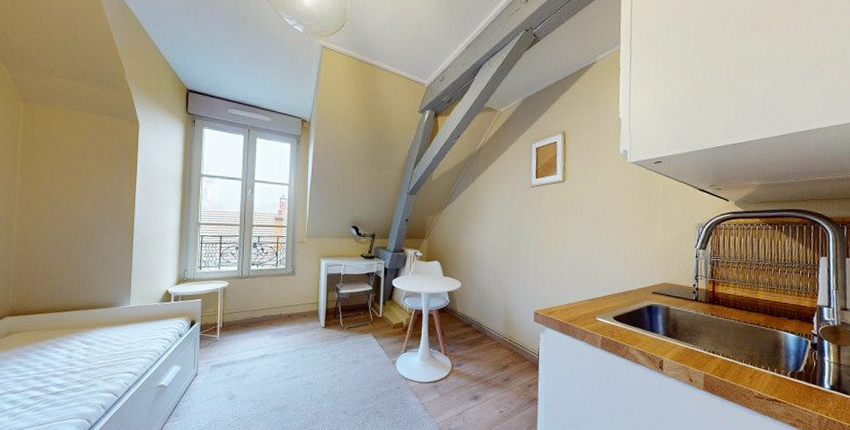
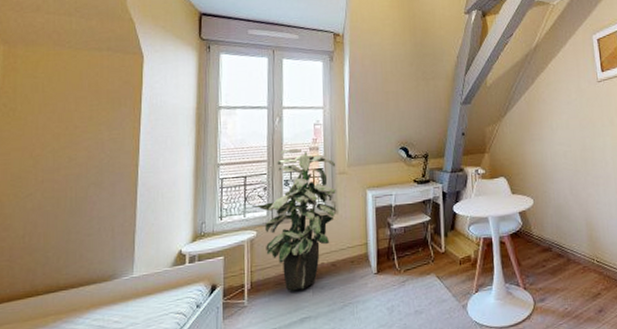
indoor plant: none [229,216,296,333] -> present [257,148,337,291]

